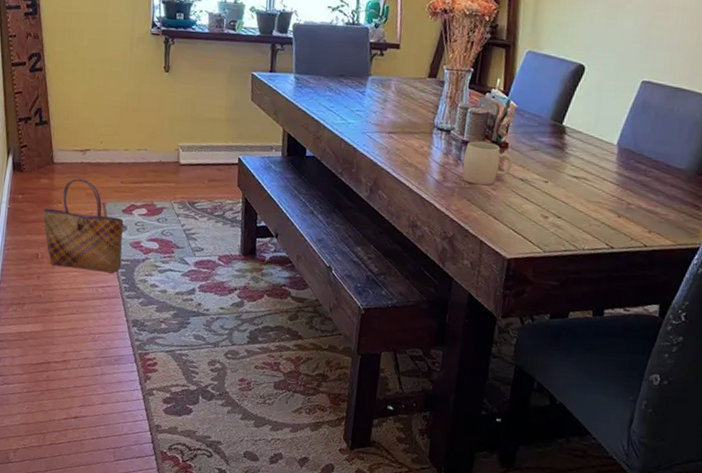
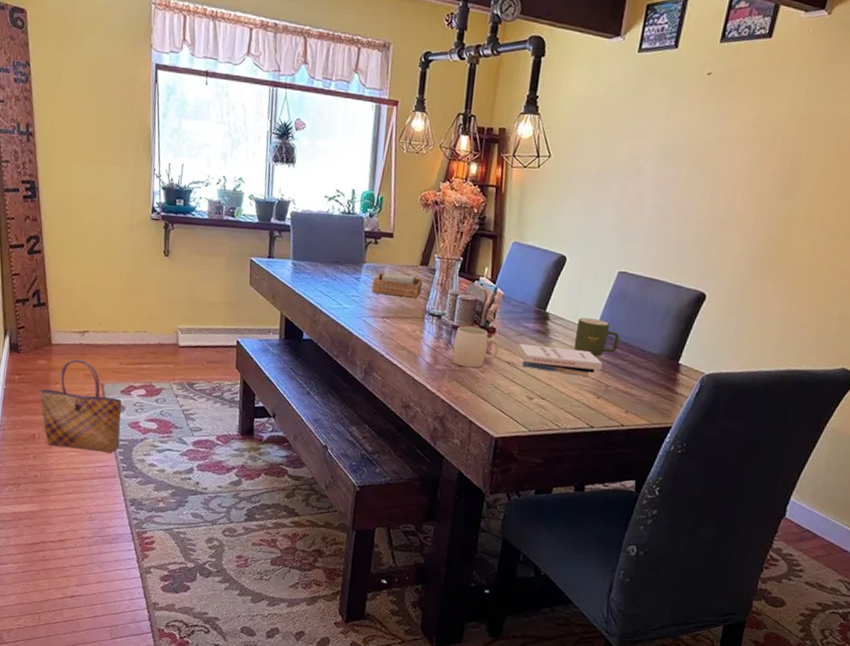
napkin holder: none [377,86,431,113] -> present [372,273,423,299]
books: none [532,158,624,194] -> present [518,343,603,377]
mug: none [592,131,642,174] -> present [574,317,619,358]

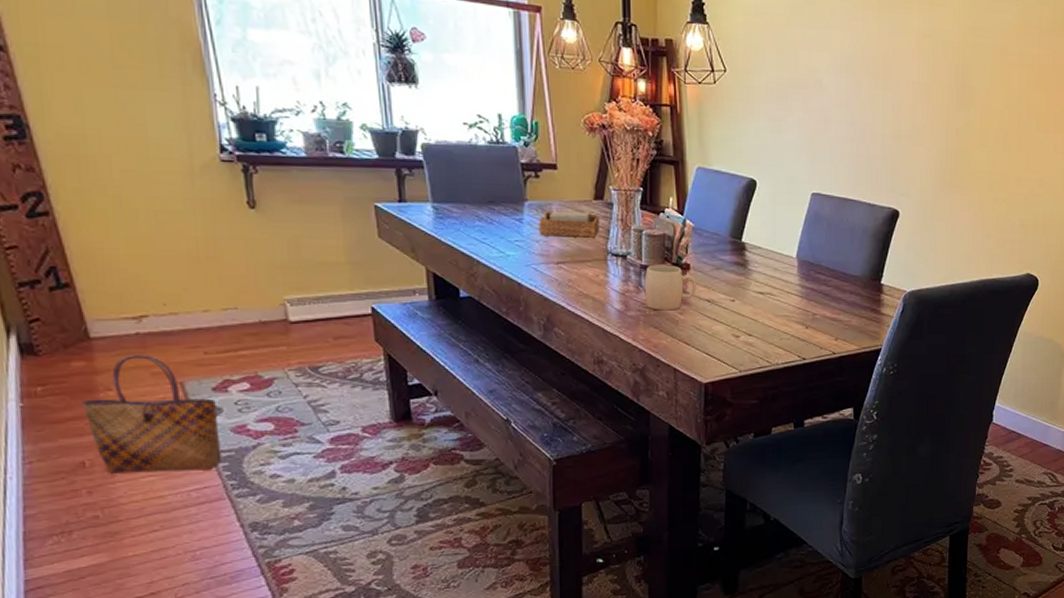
books: present [518,343,603,377] -> none [717,278,807,307]
mug: present [574,317,619,358] -> none [775,245,820,286]

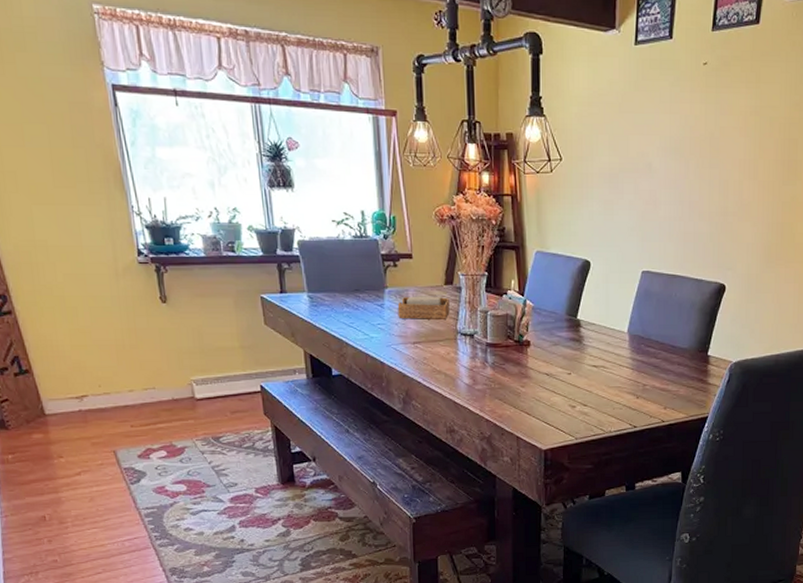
tote bag: present [82,354,222,474] -> none [41,427,147,526]
mug: present [644,264,697,311] -> none [490,342,536,384]

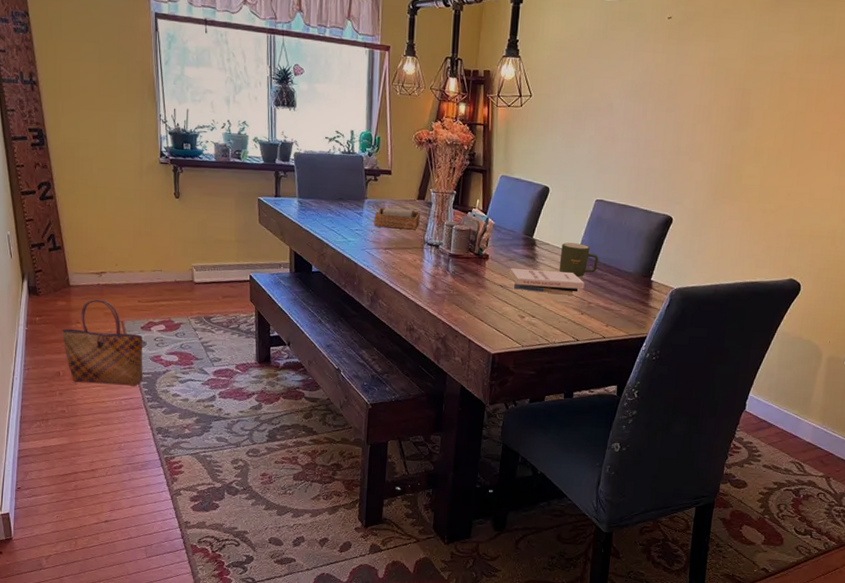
tote bag: none [41,427,147,526] -> present [61,299,143,386]
books: none [555,353,638,379] -> present [509,267,585,296]
mug: none [608,321,650,359] -> present [559,242,598,278]

